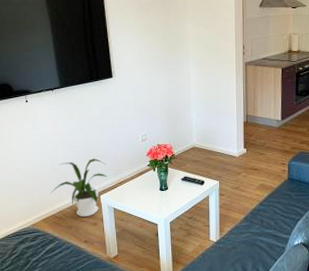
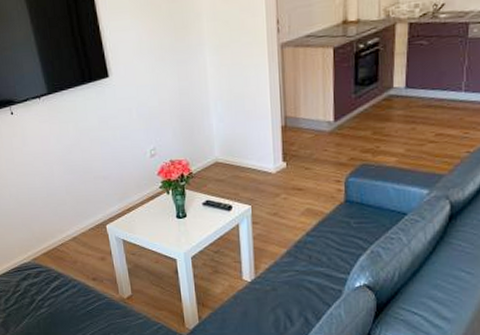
house plant: present [51,158,108,217] -> none [49,180,113,250]

